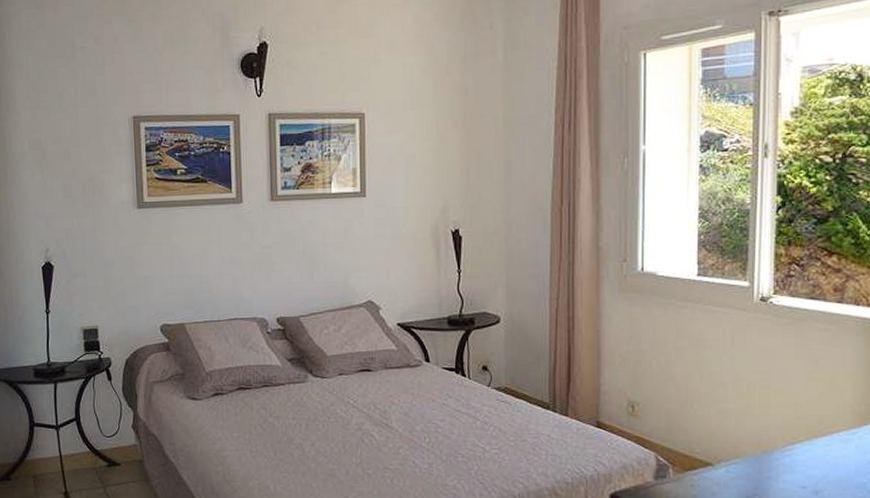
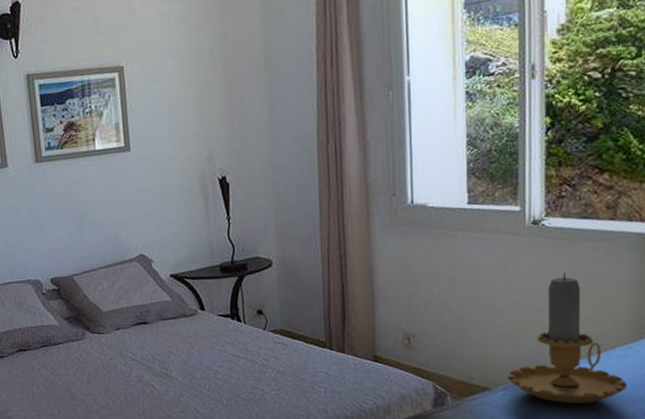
candle: none [730,351,850,487] -> present [507,272,627,404]

